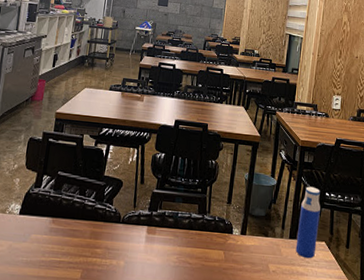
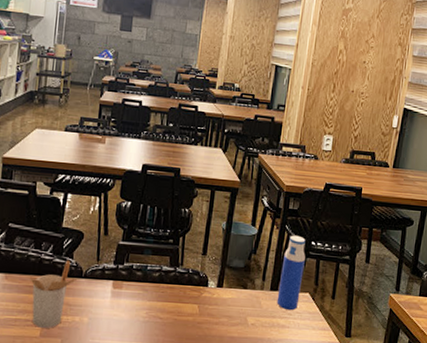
utensil holder: none [74,206,115,271] -> present [30,260,77,328]

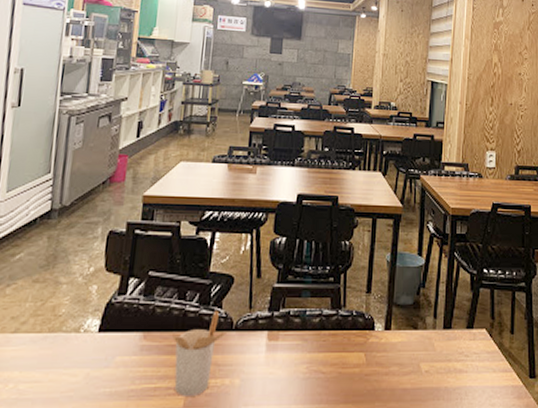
water bottle: present [276,235,306,311] -> none [451,263,478,352]

